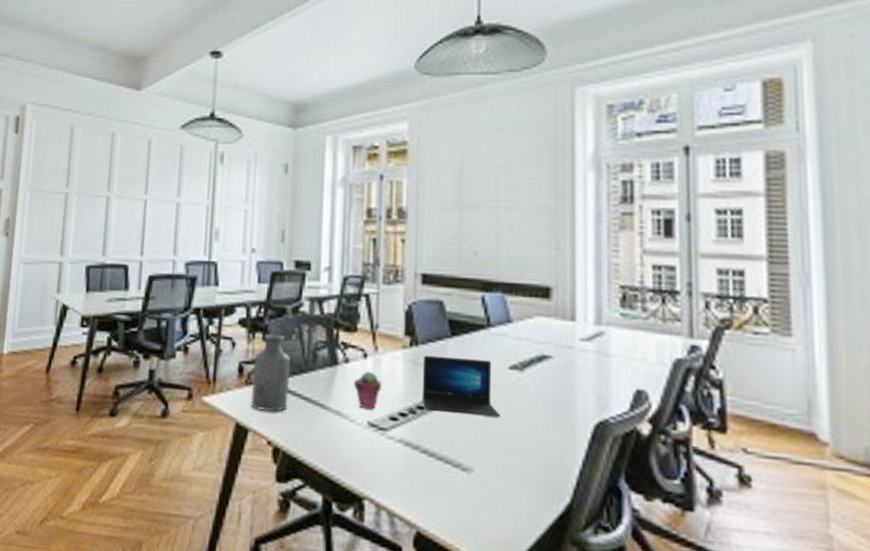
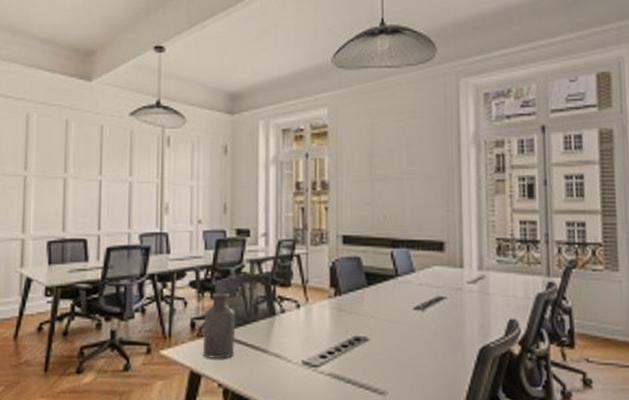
potted succulent: present [353,371,381,410] -> none [289,319,312,351]
laptop: present [421,355,501,418] -> none [345,302,408,349]

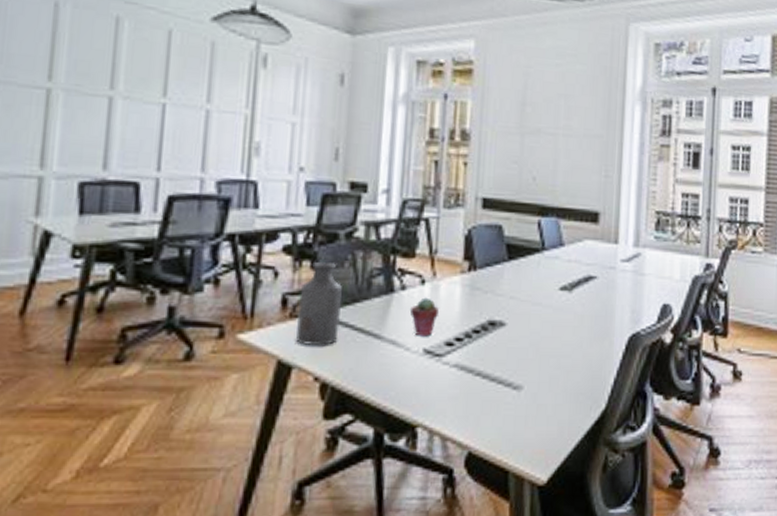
potted succulent: none [289,319,312,351] -> present [409,297,439,337]

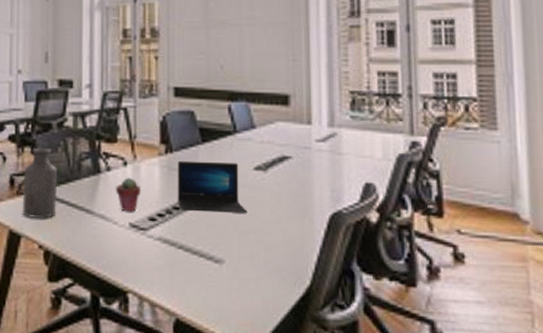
laptop: none [478,279,550,336] -> present [177,160,248,213]

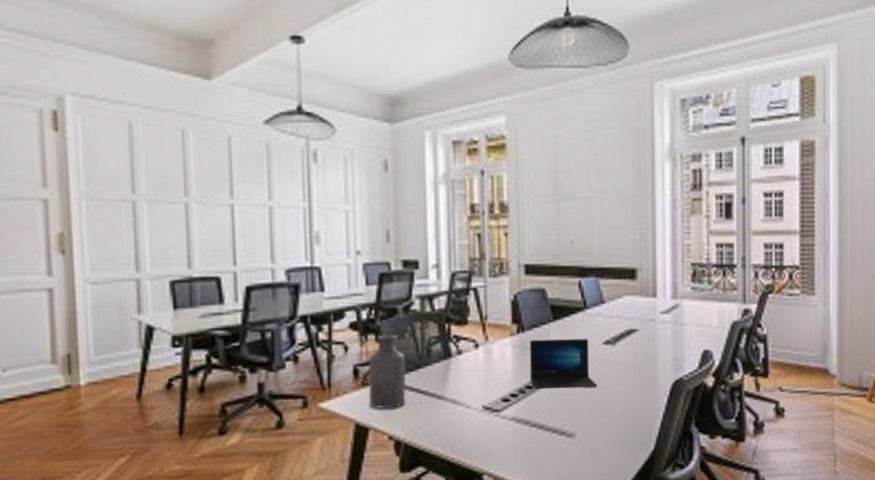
potted succulent: present [115,177,140,212] -> none [467,359,493,395]

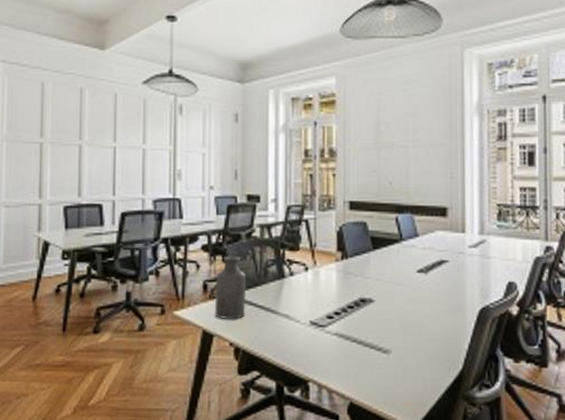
laptop: present [529,339,597,389] -> none [351,265,411,310]

